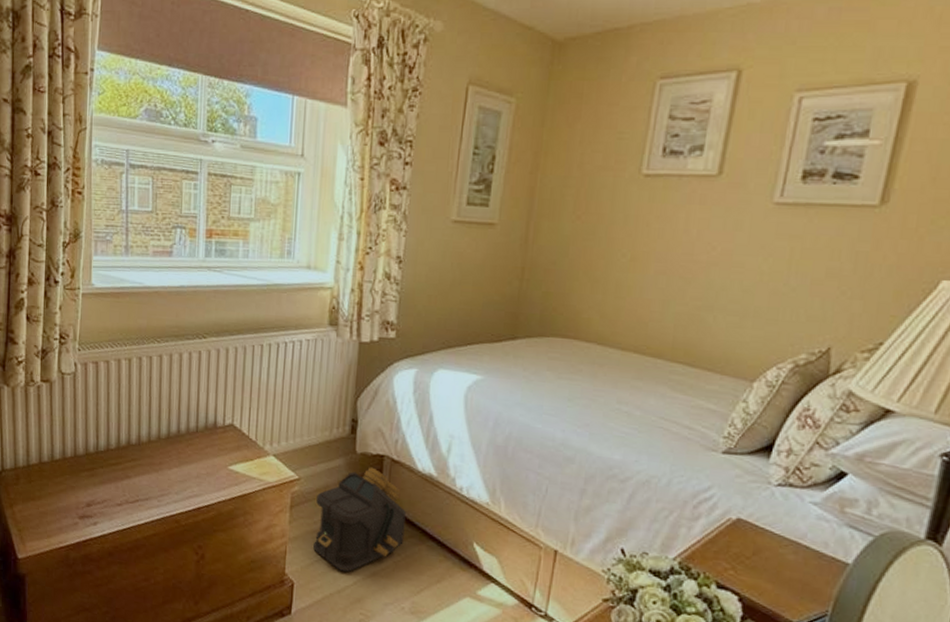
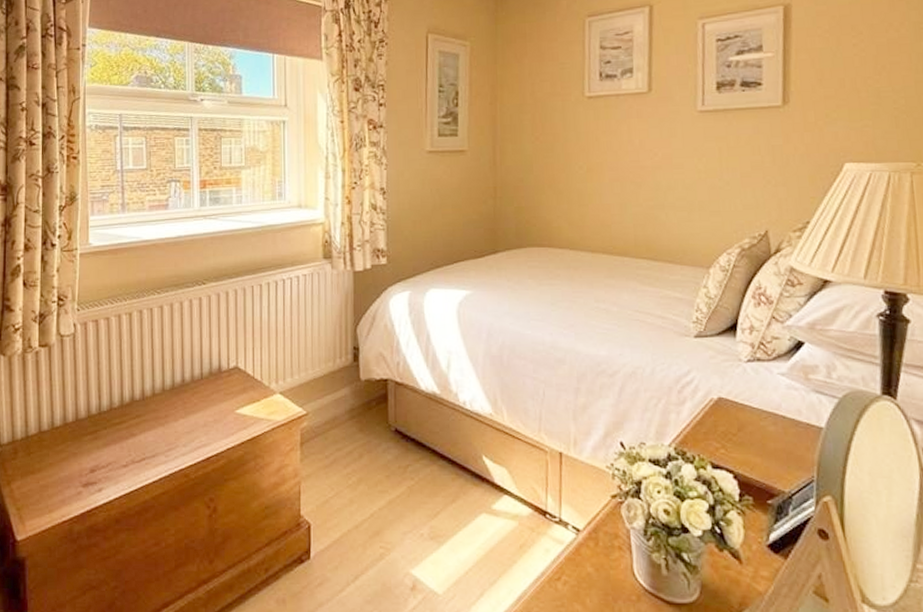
backpack: present [312,467,406,572] -> none [326,393,415,504]

